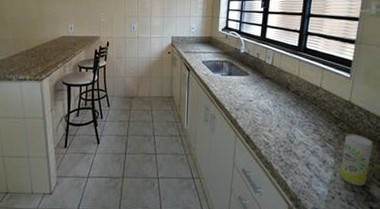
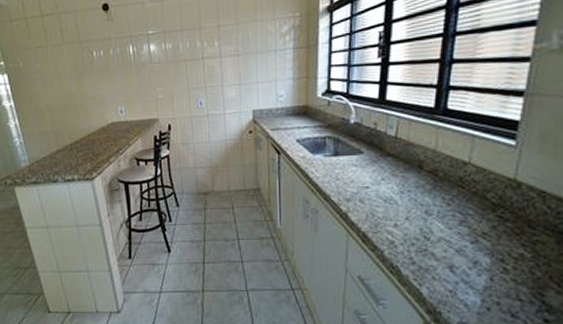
beverage can: present [339,133,373,186] -> none [498,223,551,293]

